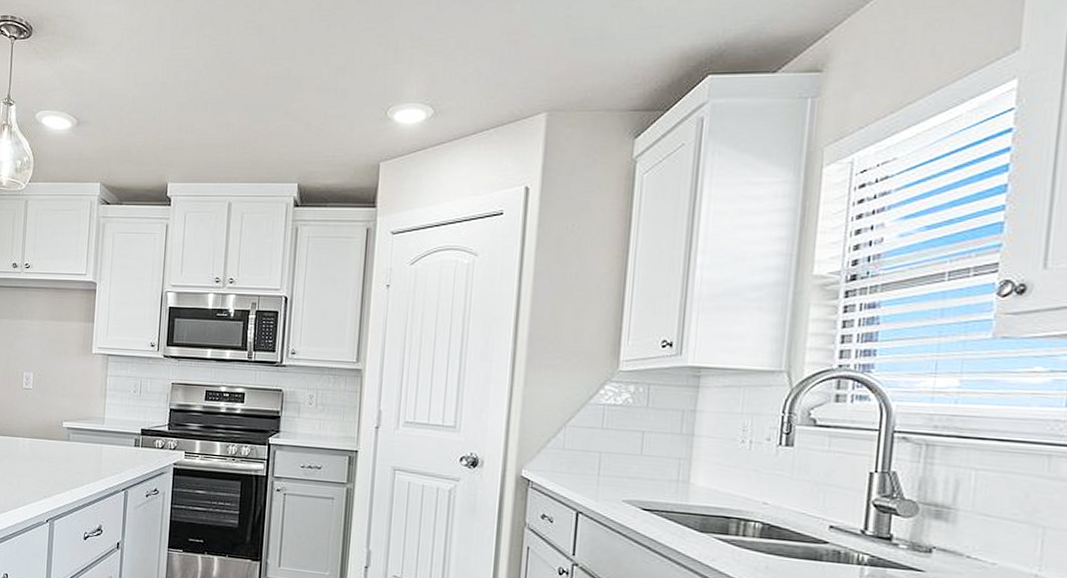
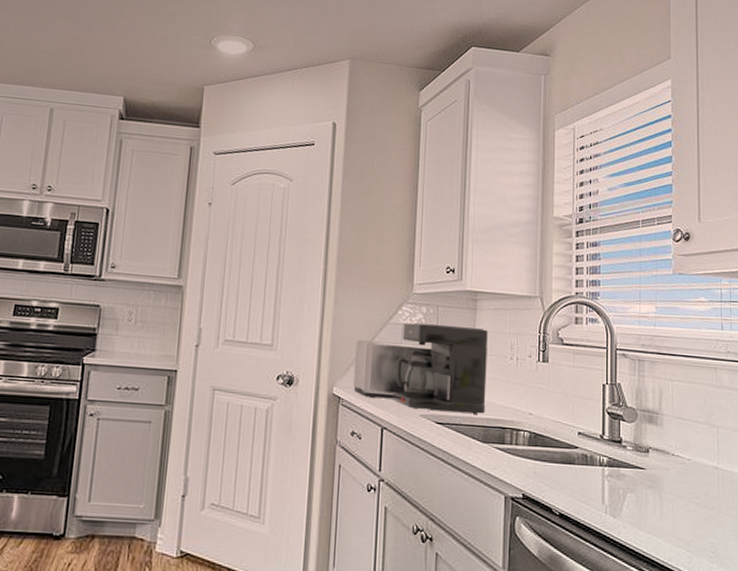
toaster: none [545,421,640,483] -> present [353,340,432,399]
coffee maker: none [589,403,713,502] -> present [391,322,488,414]

